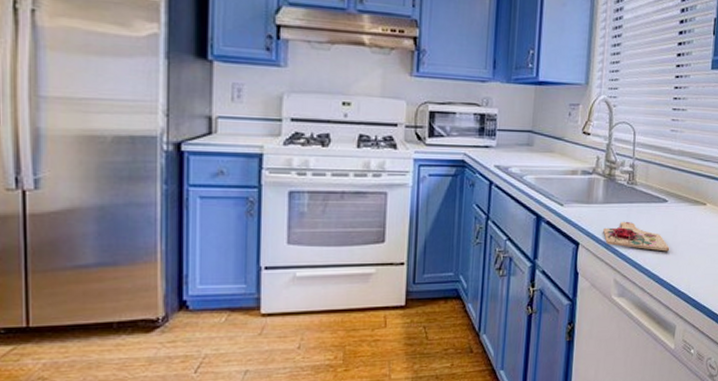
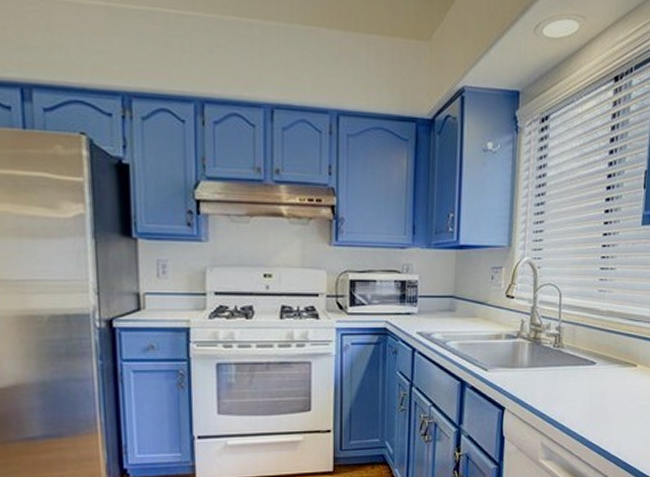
cutting board: present [603,221,670,252] -> none [529,384,599,415]

